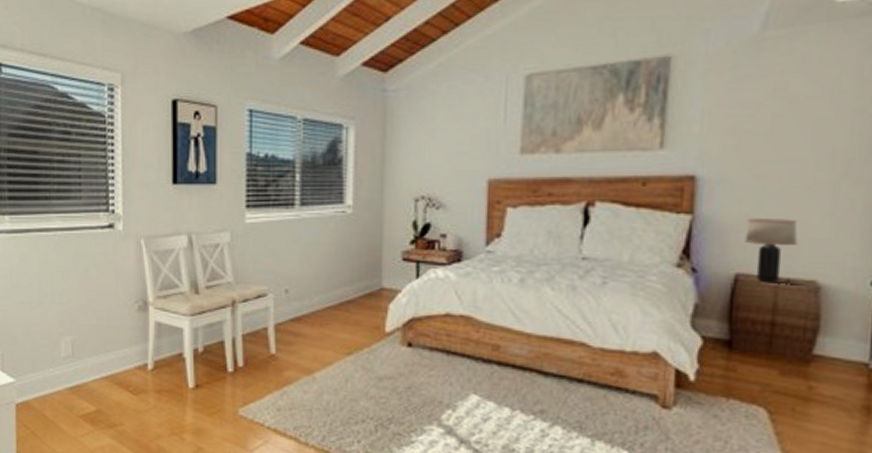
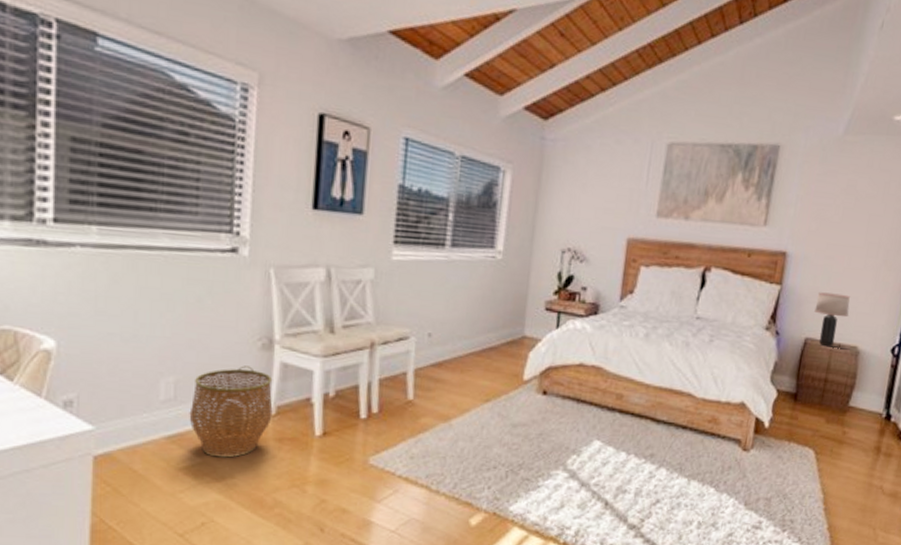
basket: none [84,325,151,407] -> present [189,365,273,458]

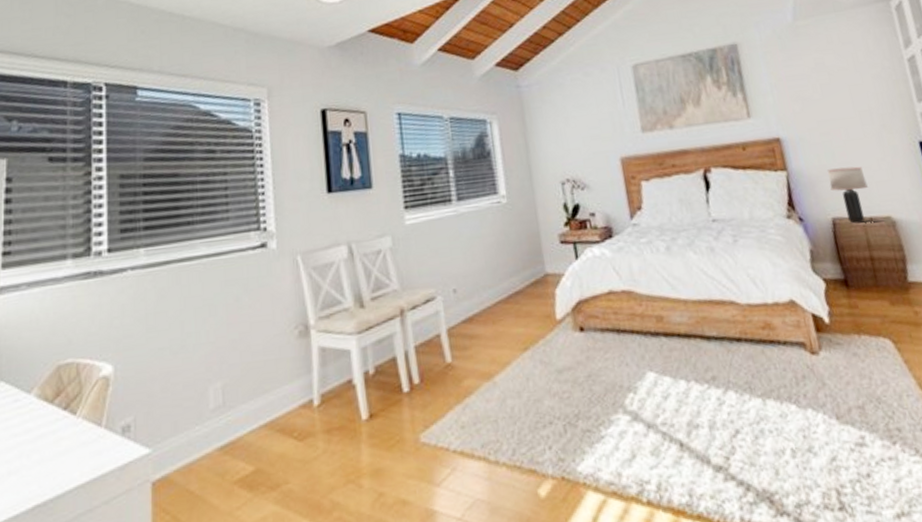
basket: present [189,365,273,458] -> none [238,356,318,463]

